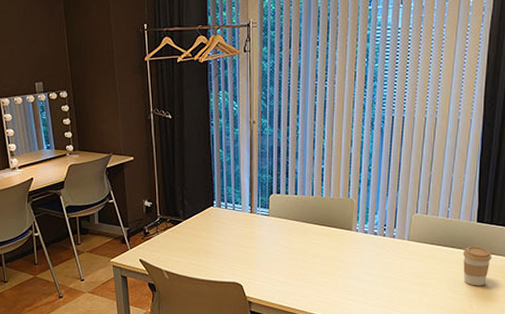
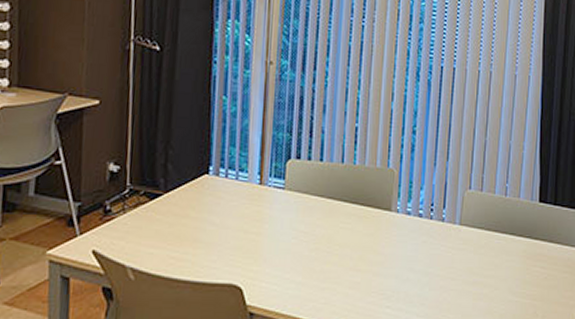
coffee cup: present [462,245,492,286] -> none [524,232,558,286]

